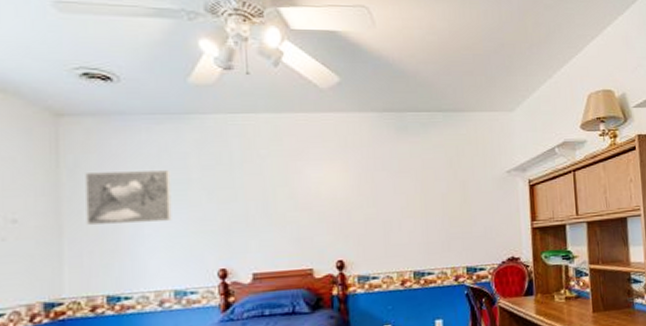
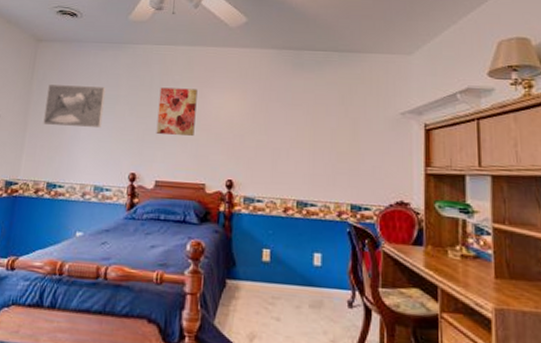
wall art: none [243,163,293,220] -> present [156,87,198,136]

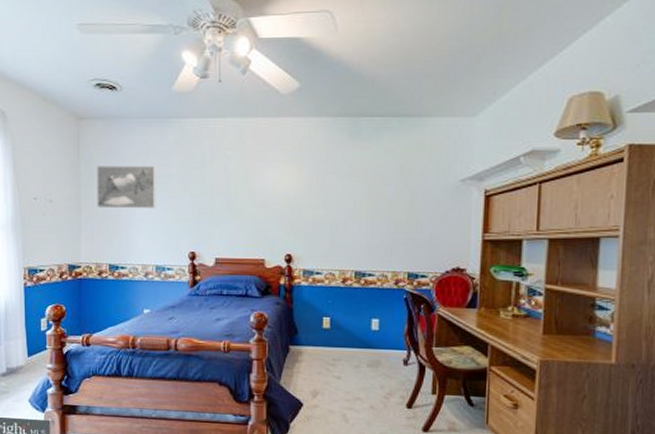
wall art: present [156,87,198,136] -> none [212,164,251,212]

